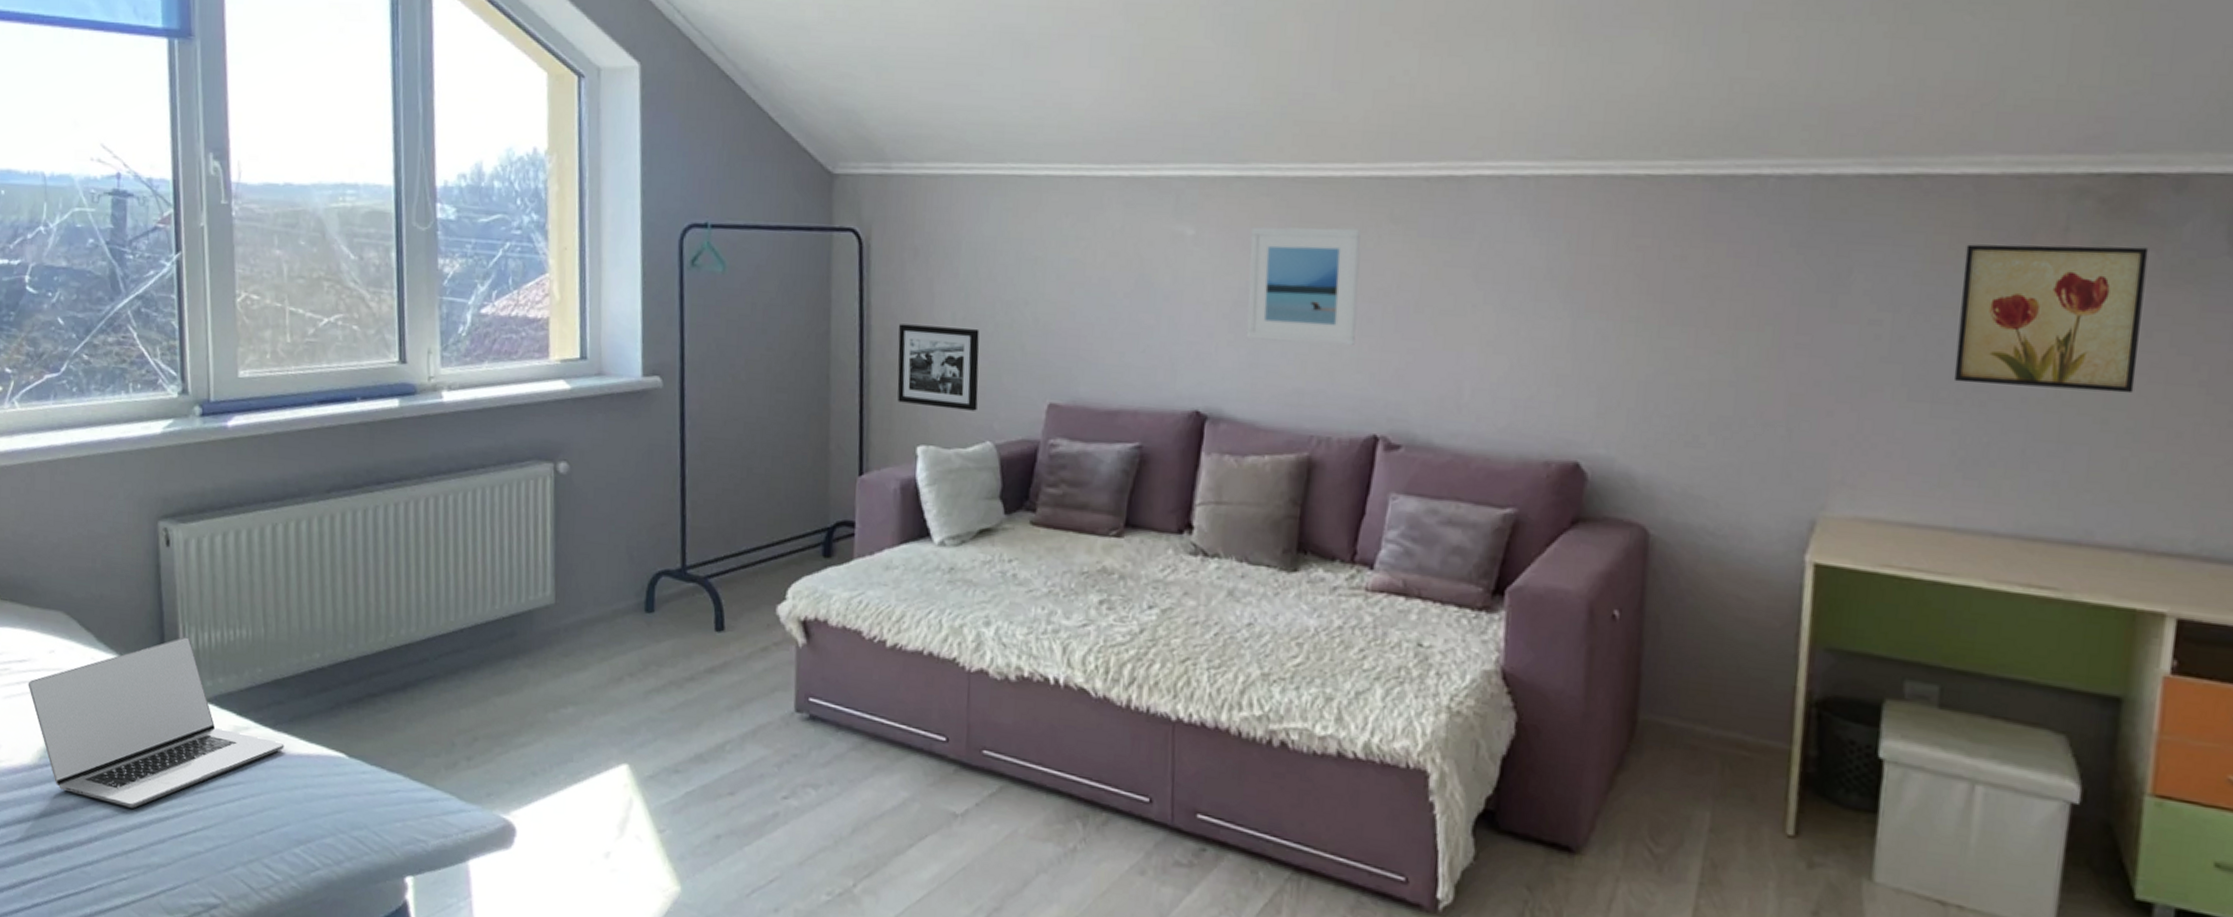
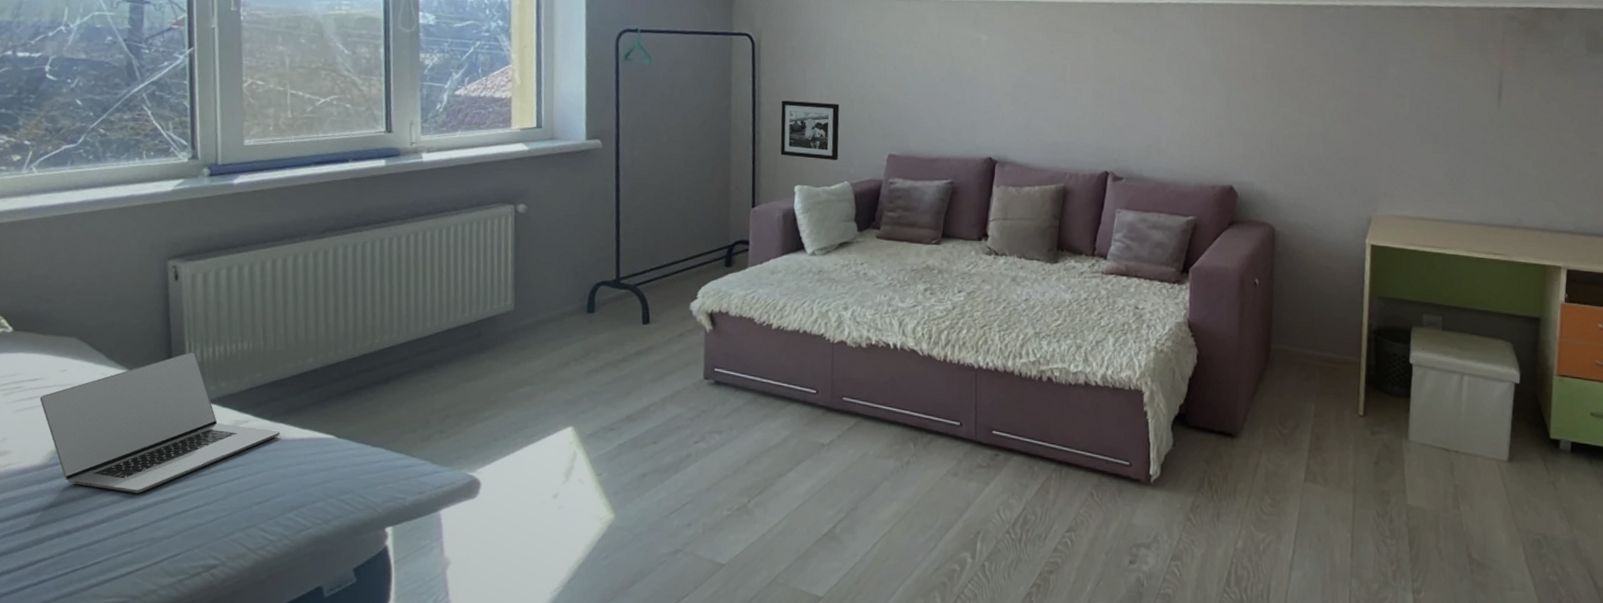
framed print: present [1246,227,1361,347] -> none [1022,35,1096,113]
wall art: present [1953,244,2149,394] -> none [1445,49,1546,137]

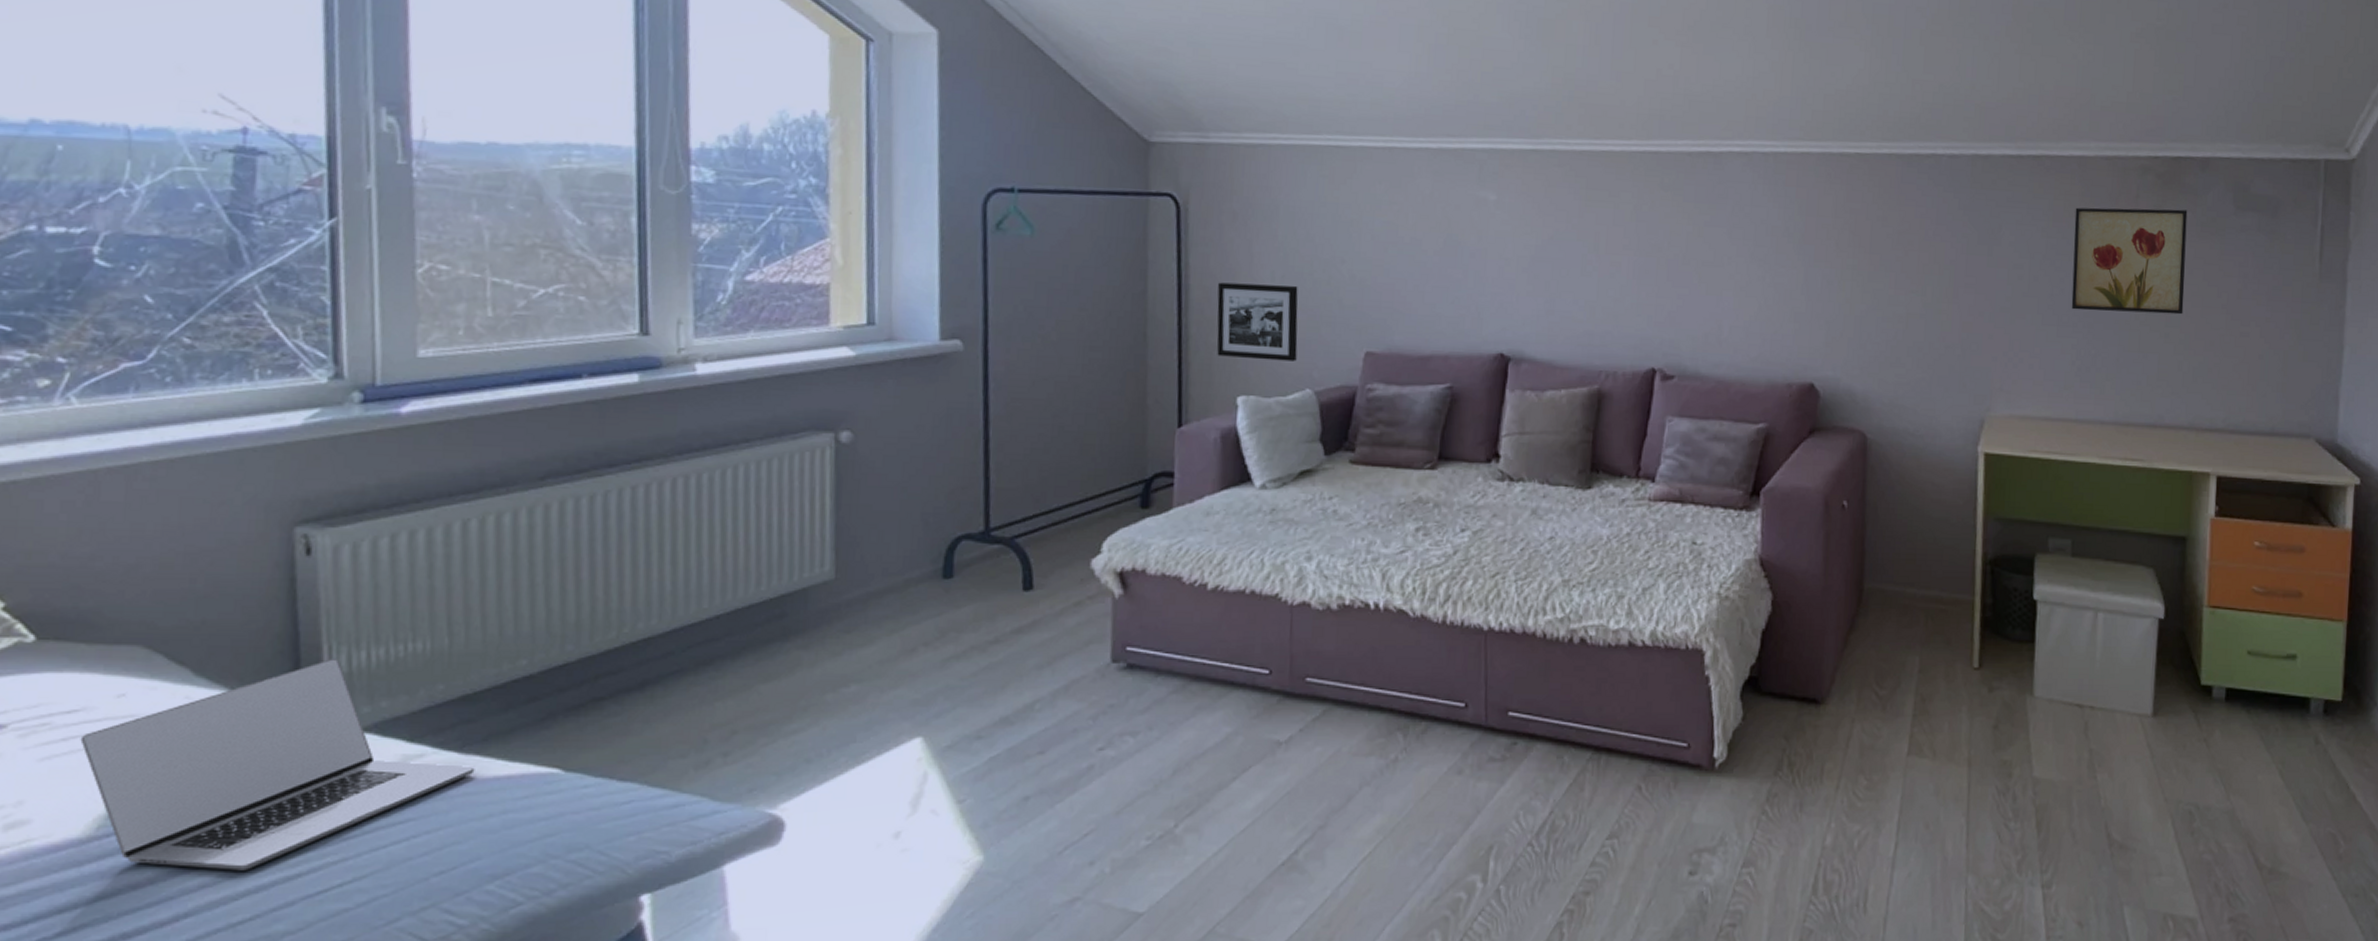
wall art: none [1445,49,1546,137] -> present [2071,207,2188,315]

